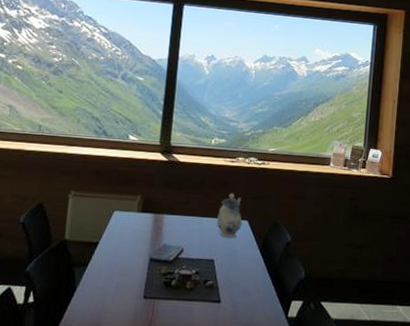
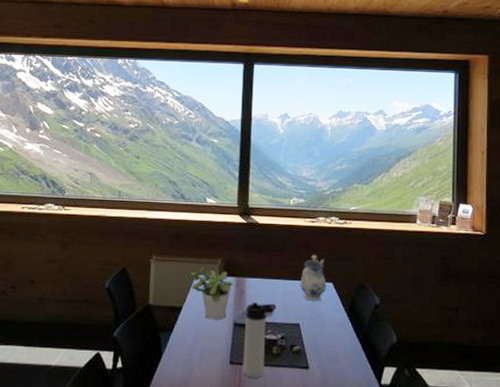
potted plant: none [108,203,152,255] -> present [190,267,234,320]
thermos bottle: none [155,238,193,312] -> present [242,302,277,378]

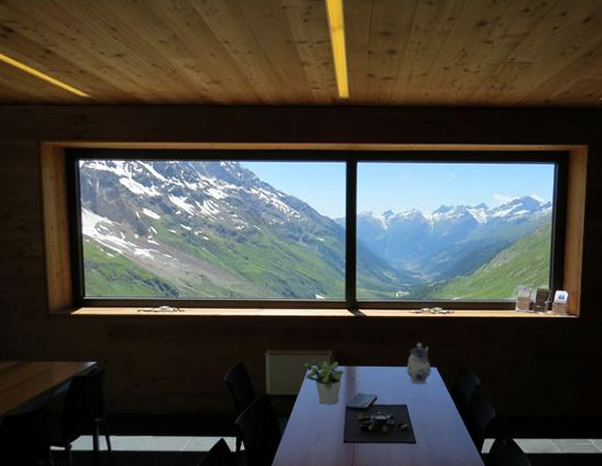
thermos bottle: present [242,302,277,378] -> none [355,388,385,454]

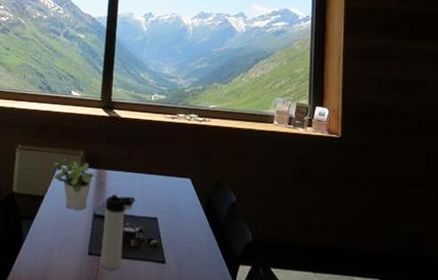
thermos bottle: none [355,388,385,454] -> present [100,194,136,271]
teapot: present [406,342,431,385] -> none [158,150,185,197]

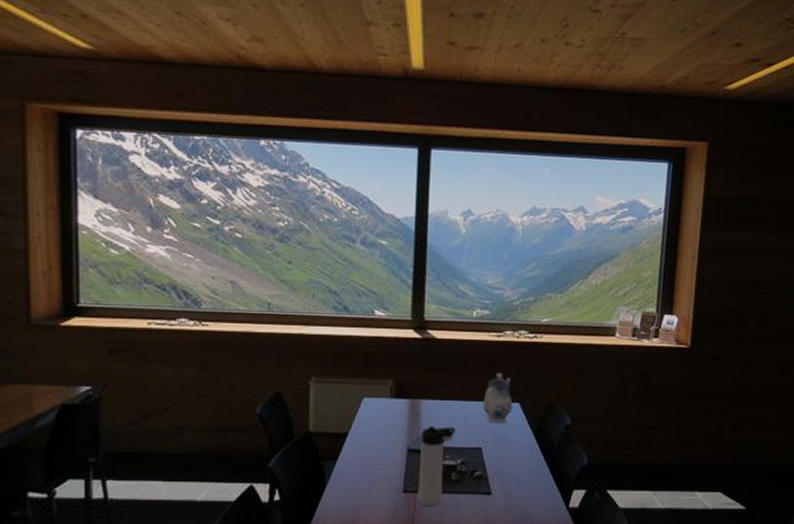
potted plant: present [53,157,95,211] -> none [356,388,408,446]
teapot: none [158,150,185,197] -> present [482,372,513,424]

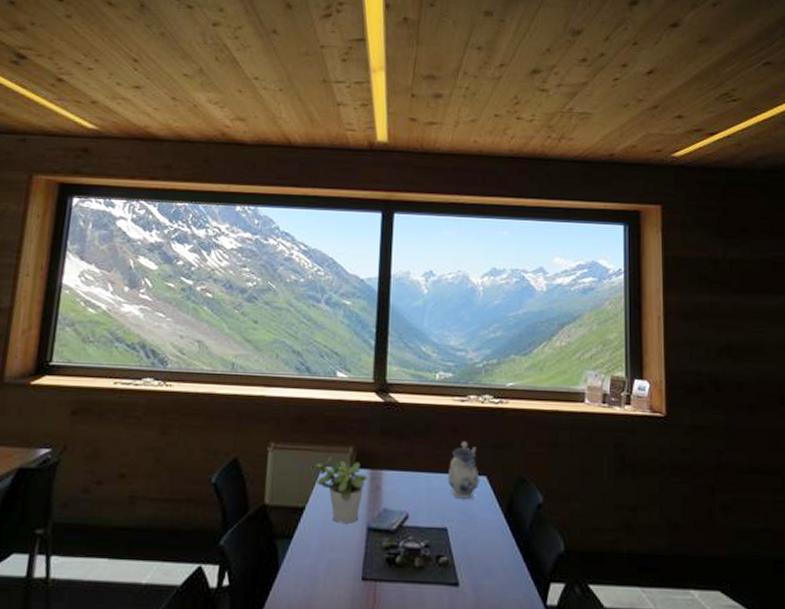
potted plant: none [356,388,408,446] -> present [315,456,368,524]
thermos bottle: present [417,426,456,506] -> none [377,501,419,599]

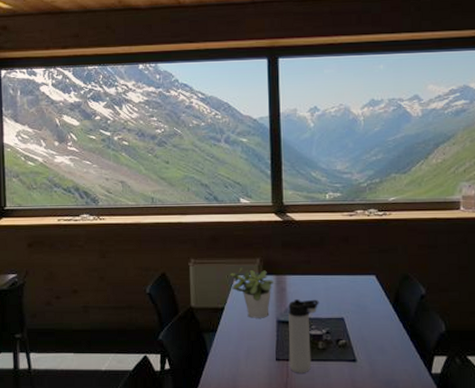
thermos bottle: none [377,501,419,599] -> present [288,299,319,373]
teapot: present [447,440,480,500] -> none [341,248,369,295]

